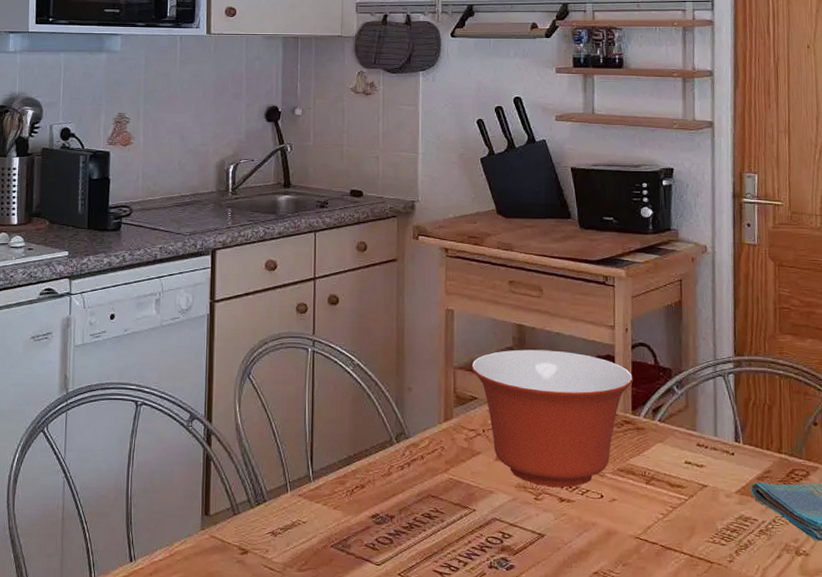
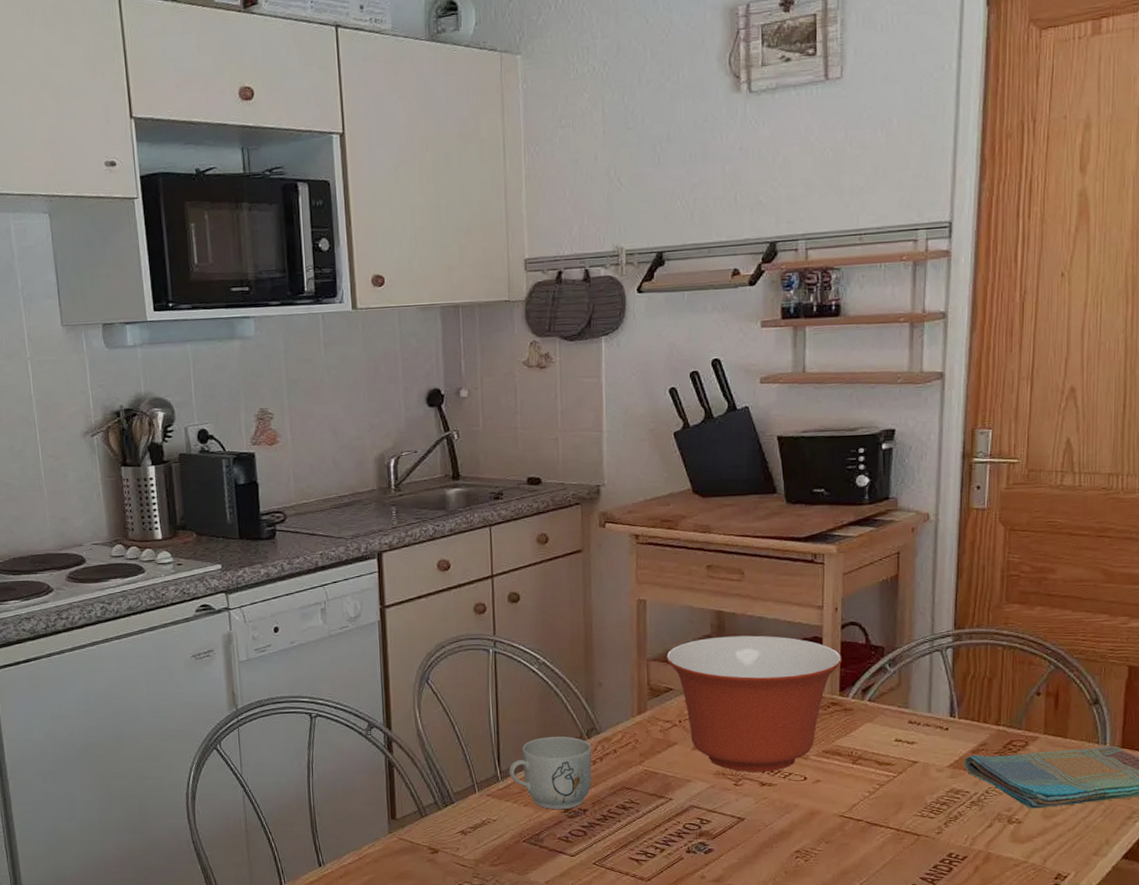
mug: none [320,438,400,515] -> present [509,736,592,810]

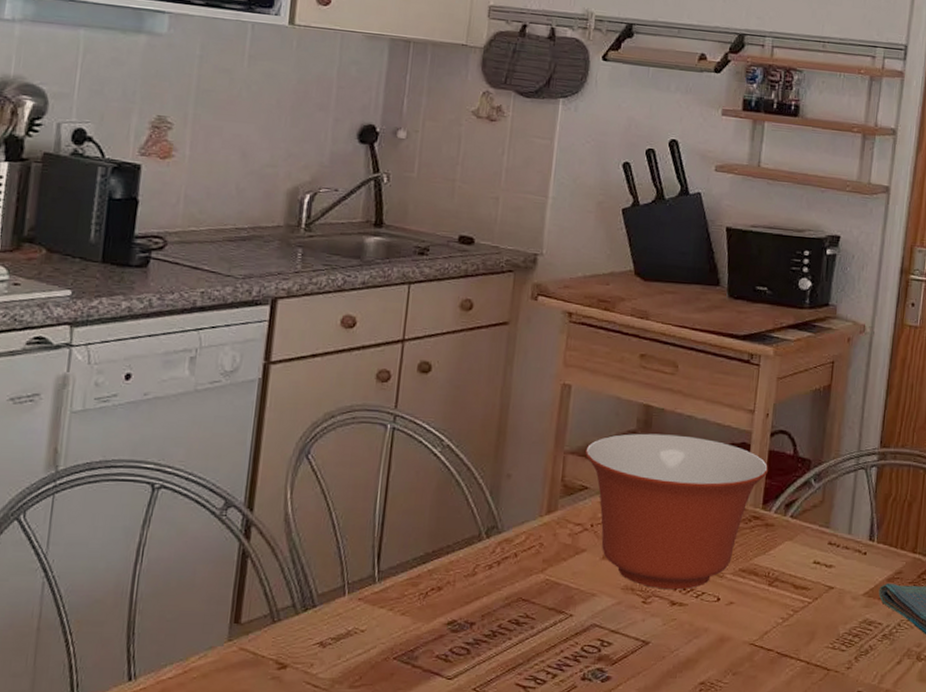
mug: present [509,736,592,810] -> none [388,532,490,622]

